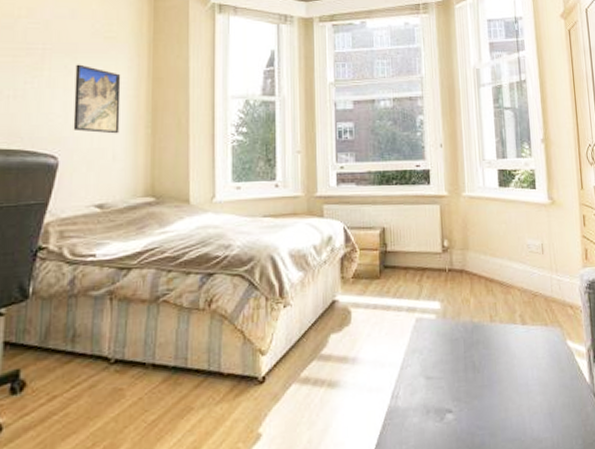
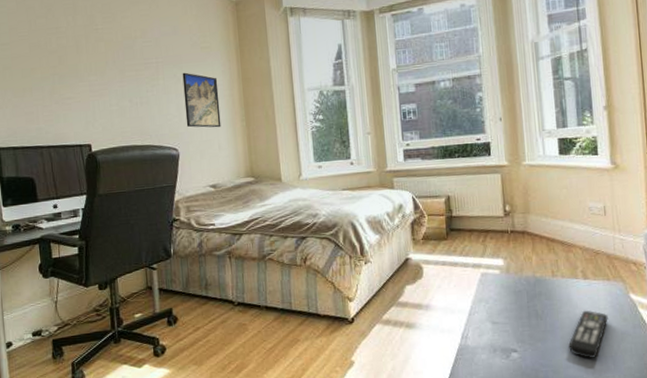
remote control: none [505,360,546,417] -> present [567,310,608,359]

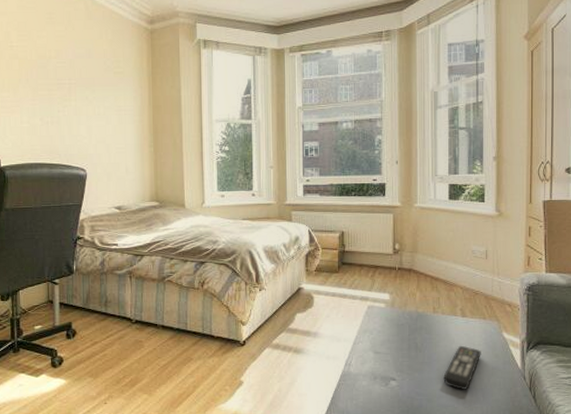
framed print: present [182,72,221,128] -> none [94,95,130,152]

